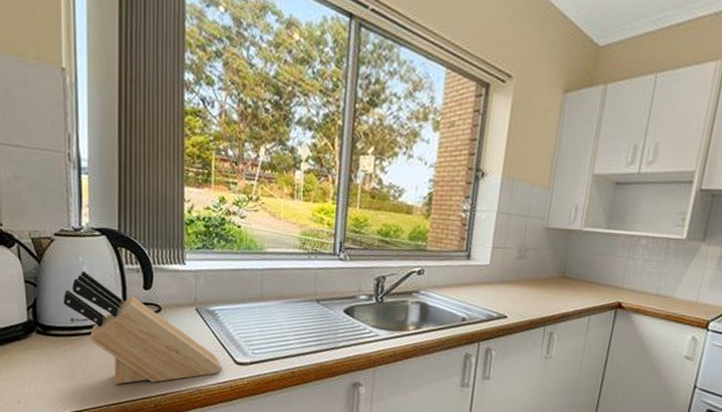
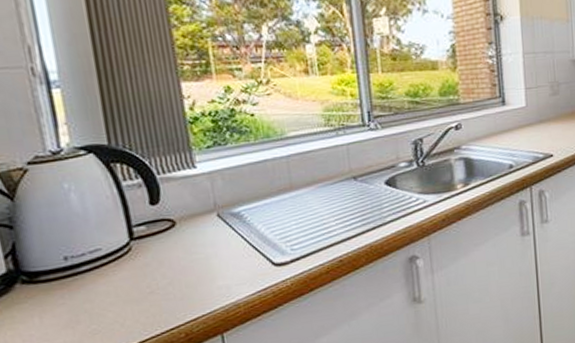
knife block: present [63,270,222,384] -> none [50,198,260,321]

